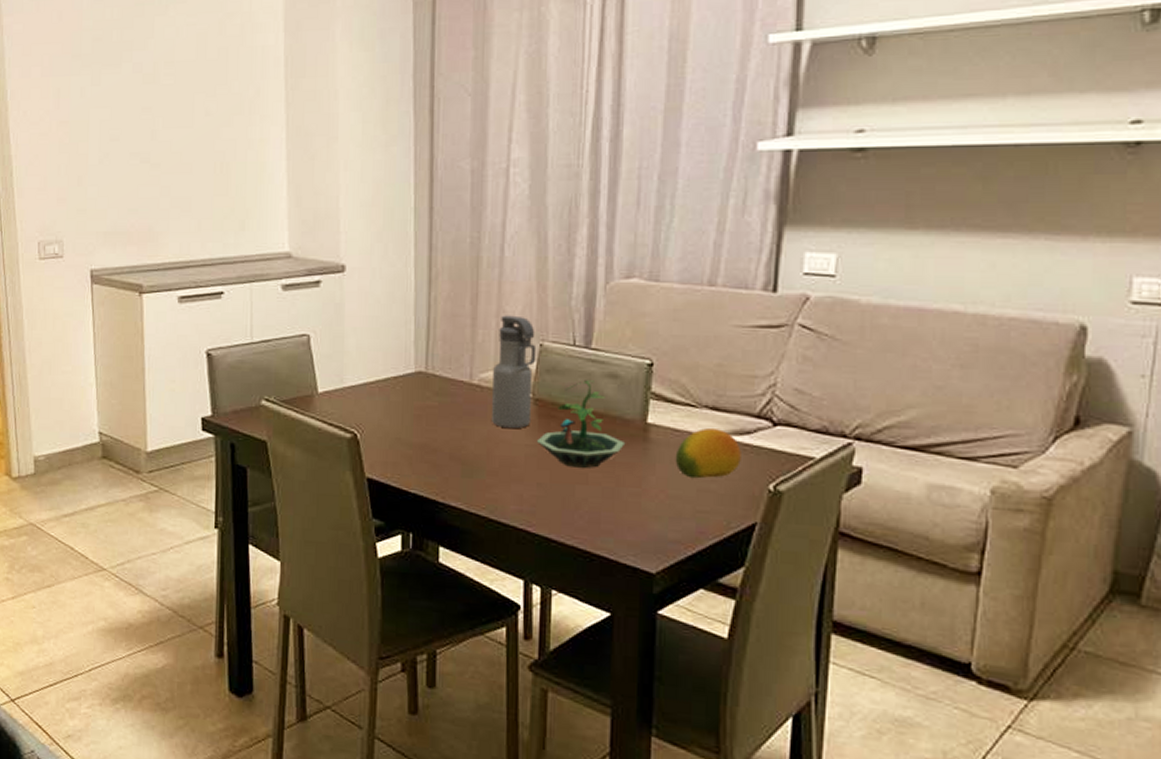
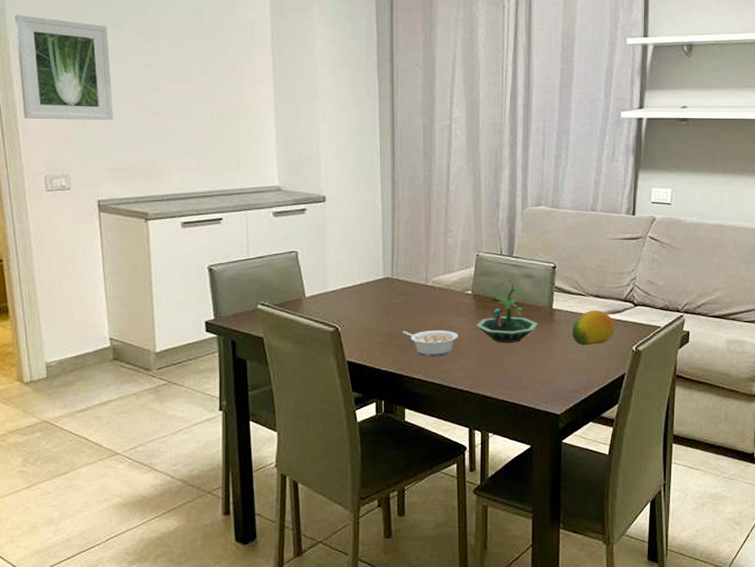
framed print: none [13,59,110,177] -> present [14,15,114,121]
legume: none [437,443,512,481] -> present [402,329,458,357]
water bottle: present [492,315,537,429] -> none [443,234,474,318]

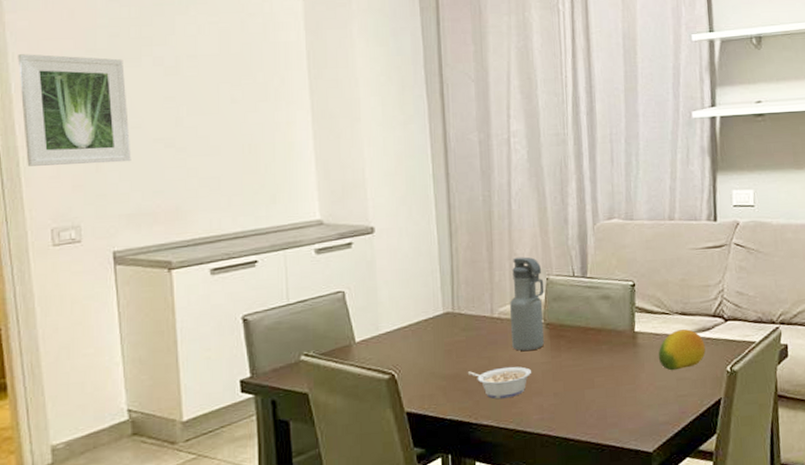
water bottle: none [443,234,474,318] -> present [510,257,545,351]
terrarium: present [475,280,539,344] -> none [550,303,621,376]

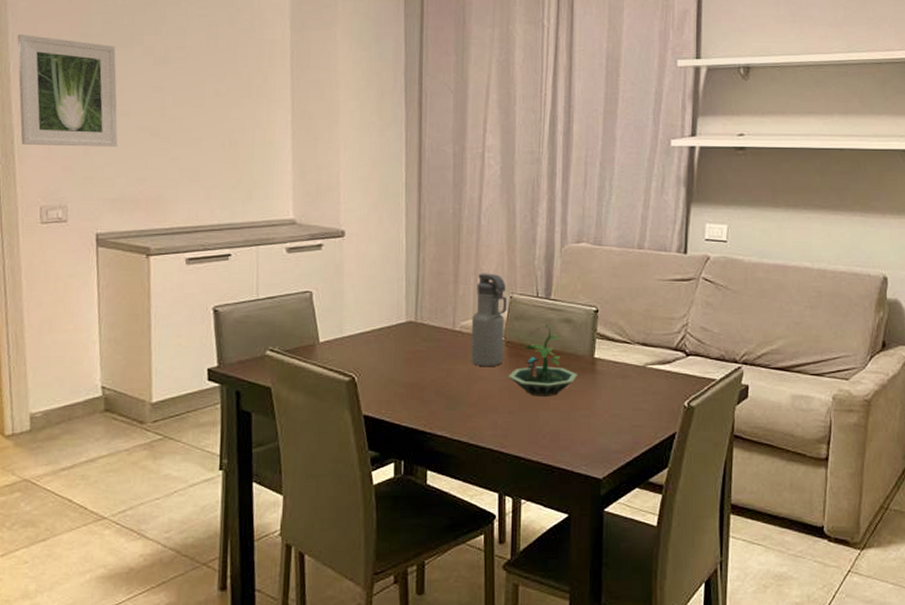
legume: present [467,366,531,399] -> none [425,380,488,412]
terrarium: none [550,303,621,376] -> present [507,325,578,398]
fruit: present [658,329,706,371] -> none [615,360,664,400]

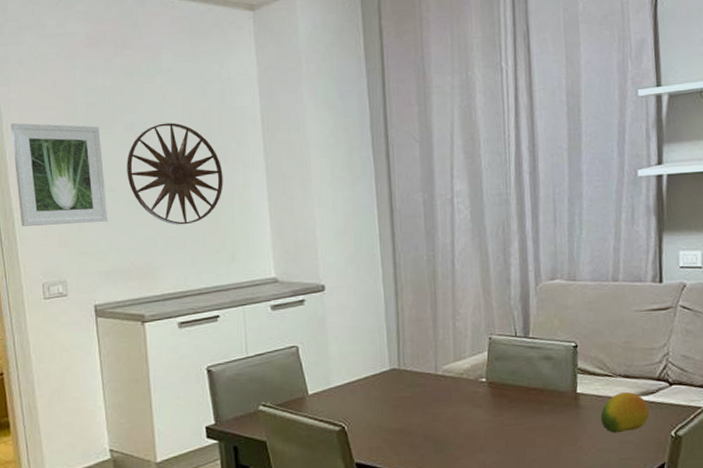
wall art: none [142,49,246,157] -> present [127,122,223,225]
water bottle: present [471,273,508,367] -> none [453,316,488,409]
terrarium: present [507,325,578,398] -> none [492,363,562,436]
fruit: none [615,360,664,400] -> present [600,392,649,433]

